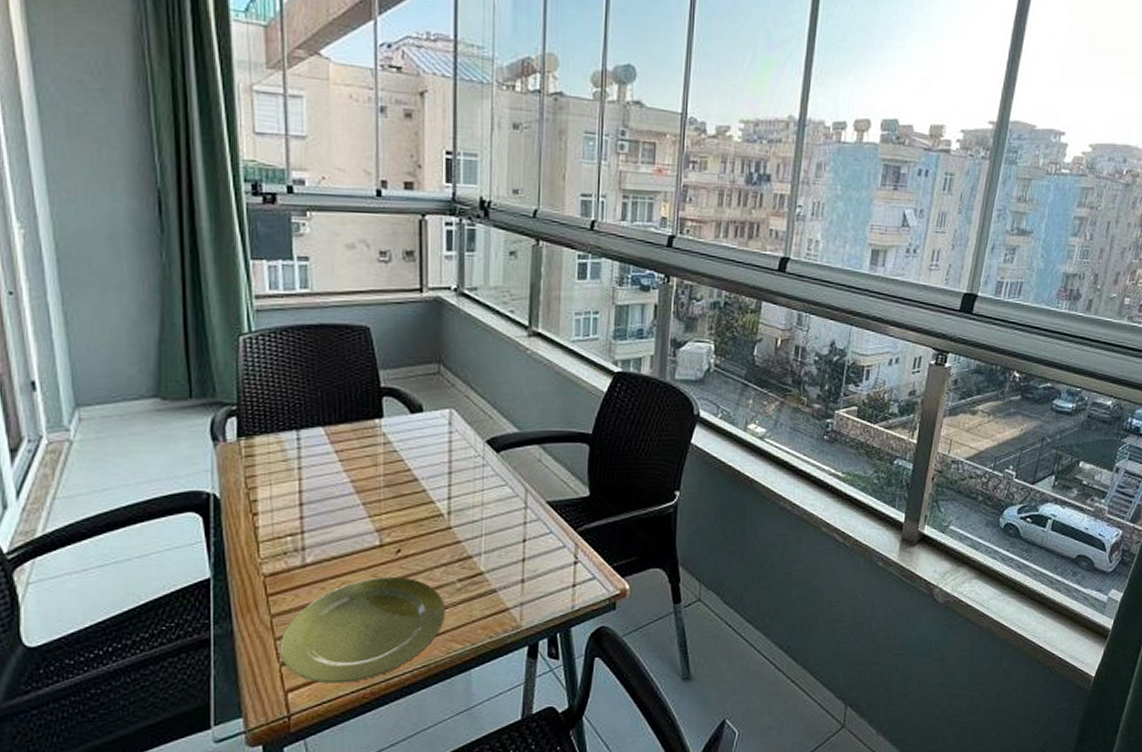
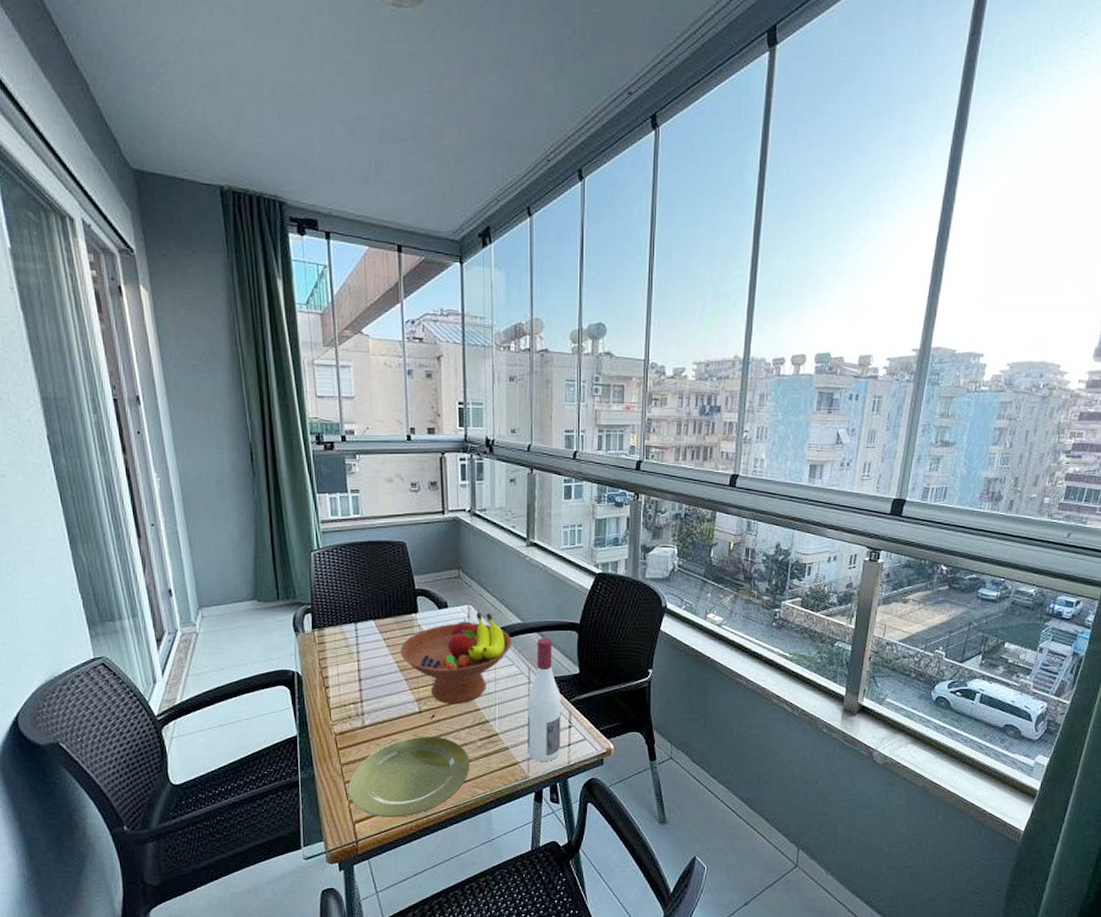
fruit bowl: none [357,417,506,536] -> present [400,611,512,705]
wine bottle: none [520,451,565,607] -> present [527,637,561,761]

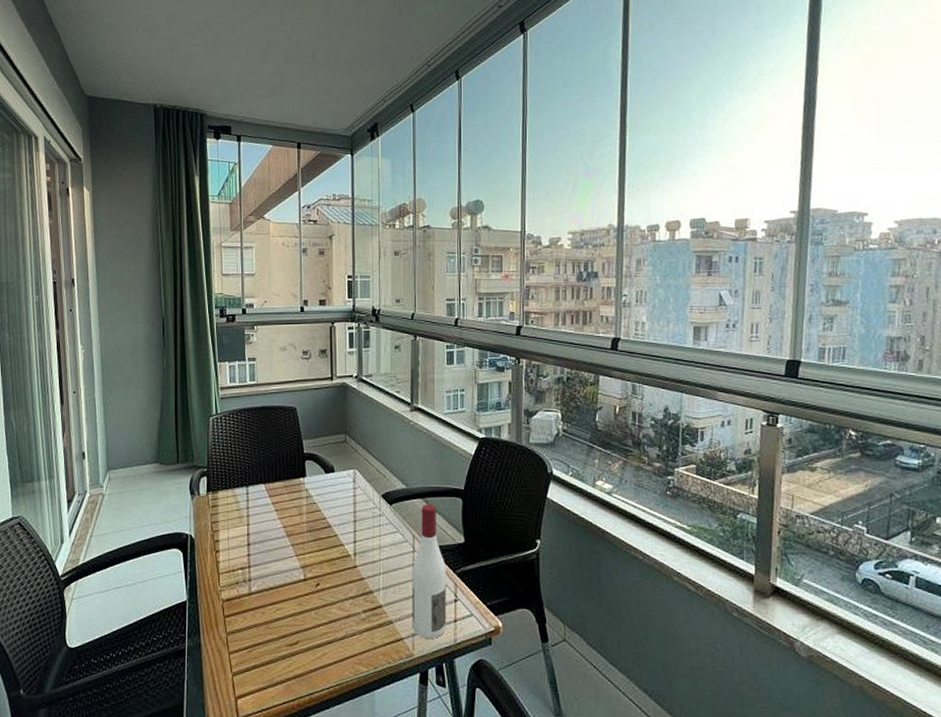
plate: present [348,736,470,818] -> none [232,606,353,694]
fruit bowl: present [400,611,512,705] -> none [287,476,397,573]

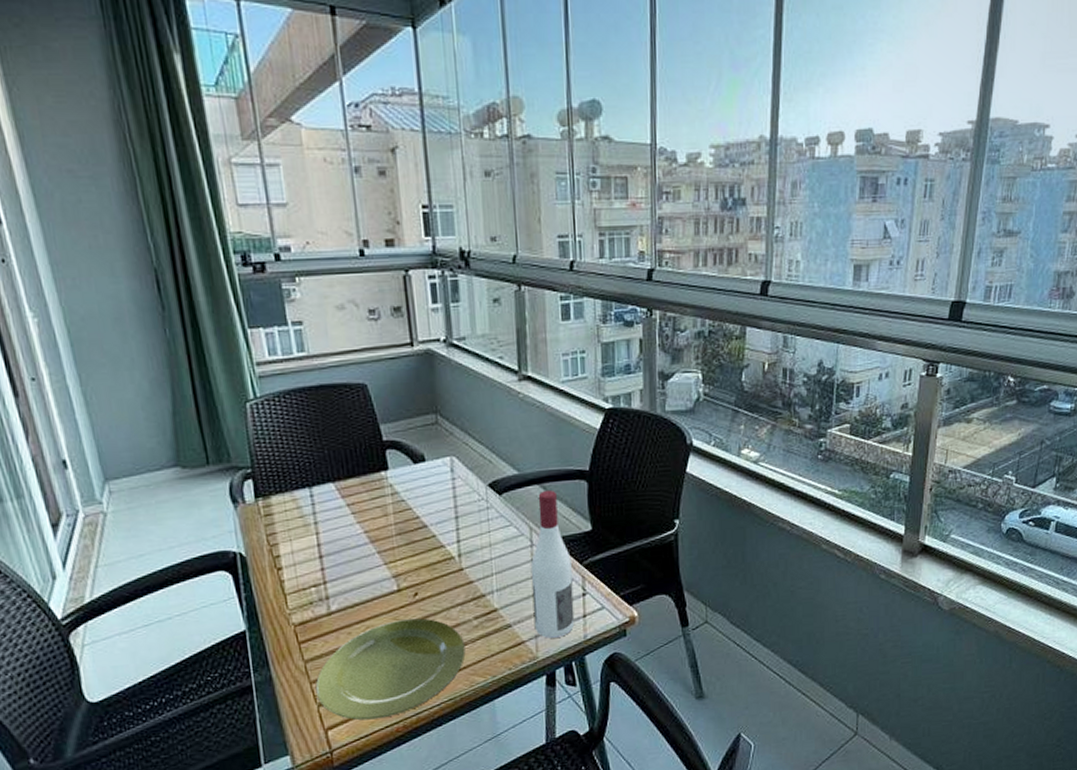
plate: none [232,606,353,694] -> present [315,618,466,721]

